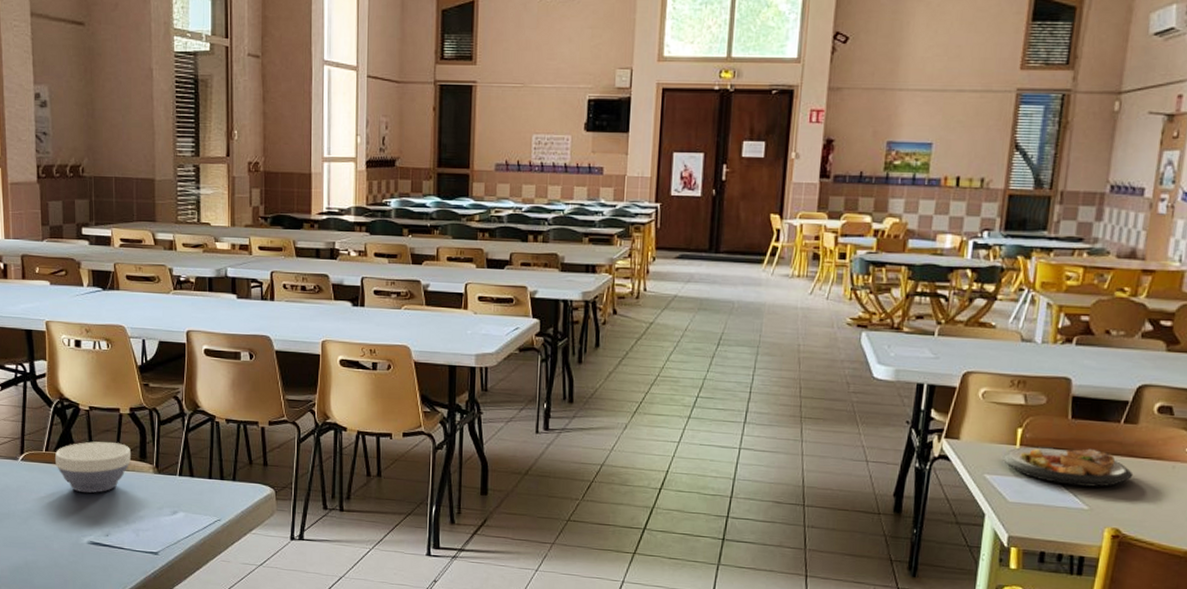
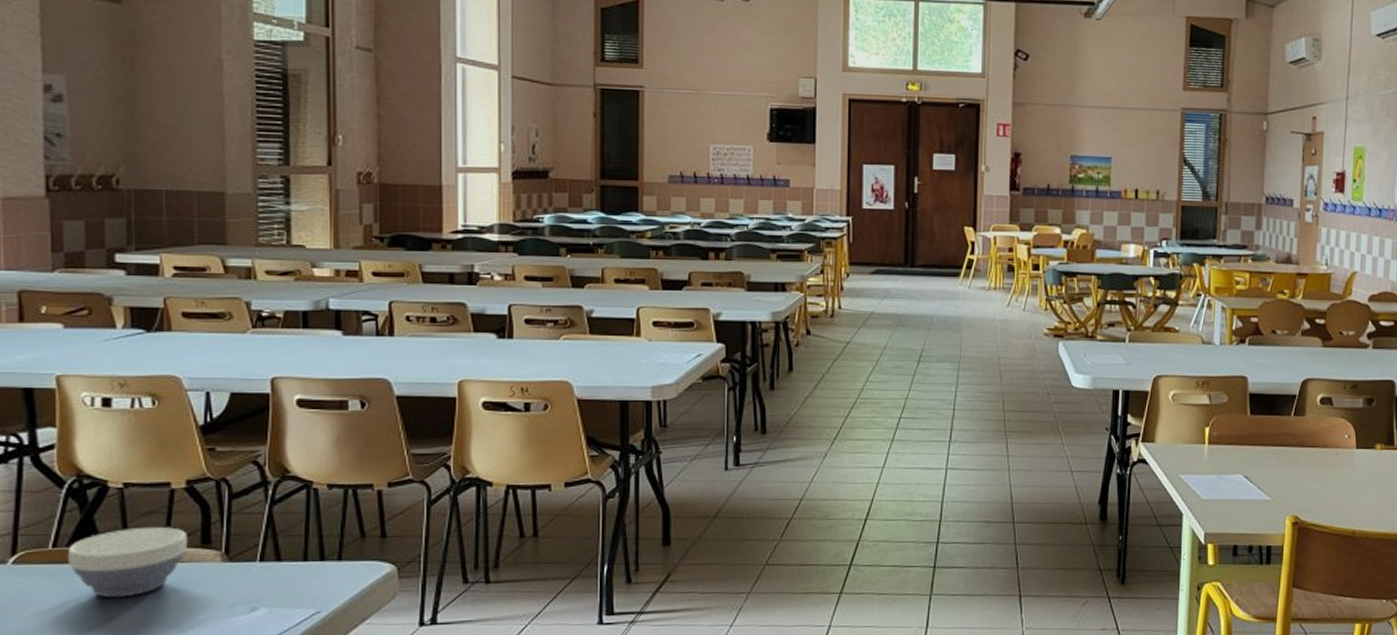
plate: present [1001,446,1134,487] -> none [1193,442,1305,479]

